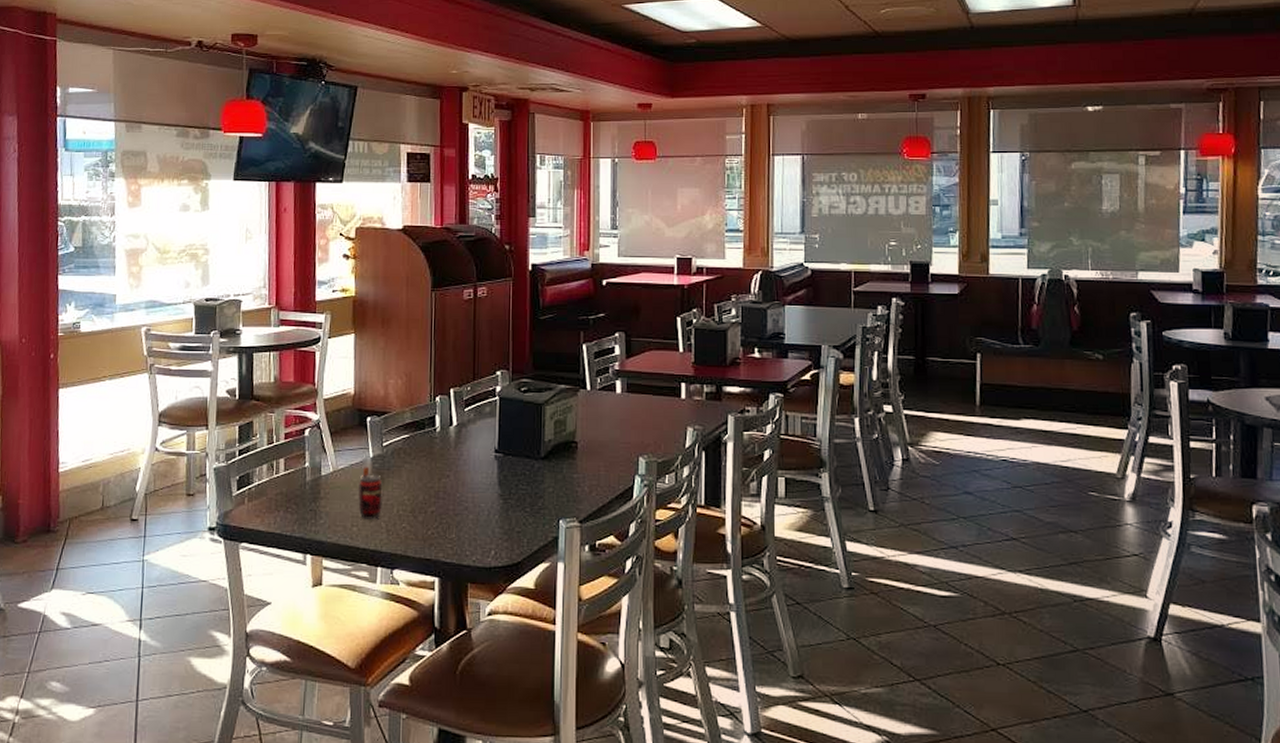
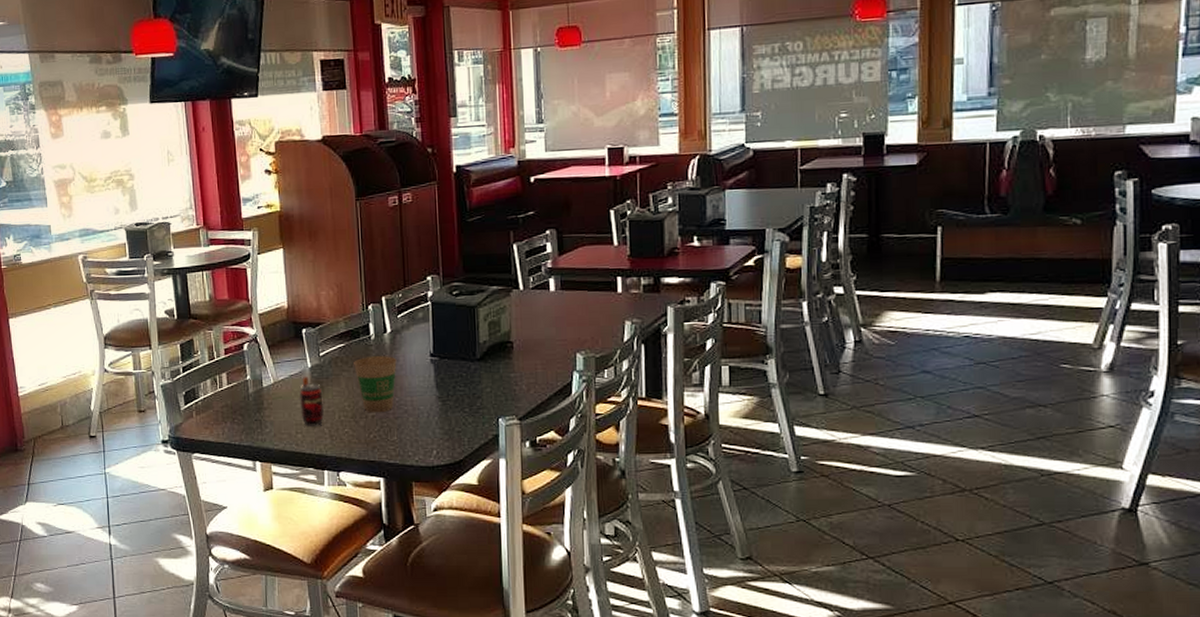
paper cup: none [417,449,461,509] -> present [354,356,397,413]

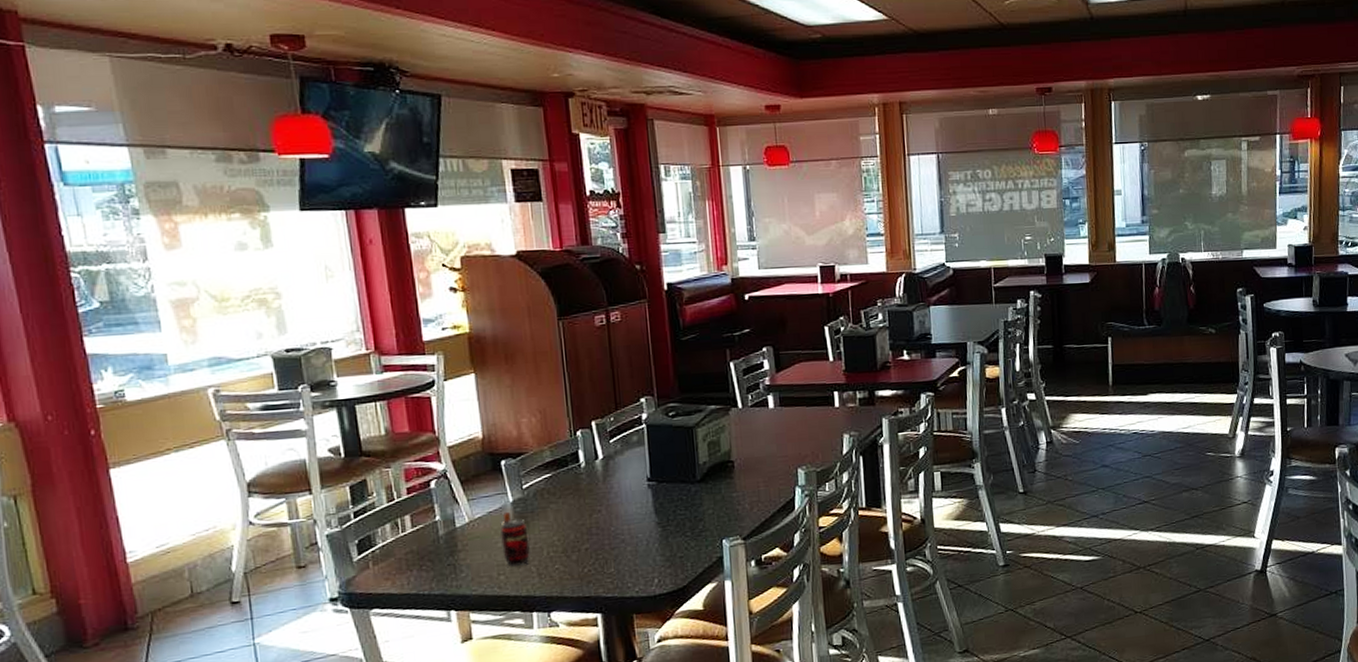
paper cup: present [354,356,397,413] -> none [562,483,611,546]

